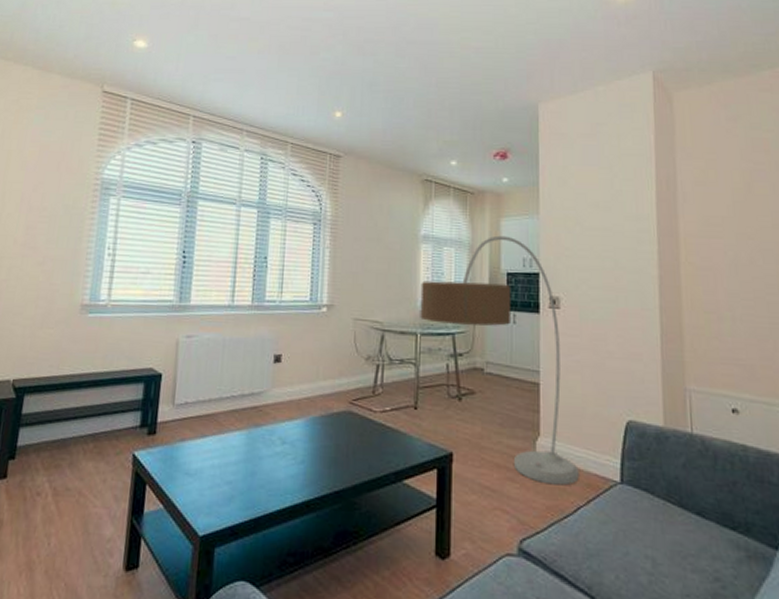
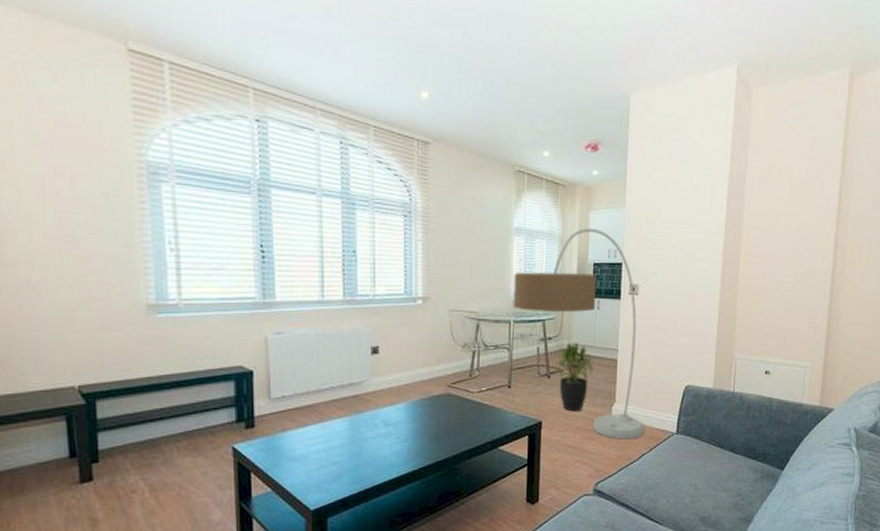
potted plant: none [463,359,512,444] -> present [551,342,594,412]

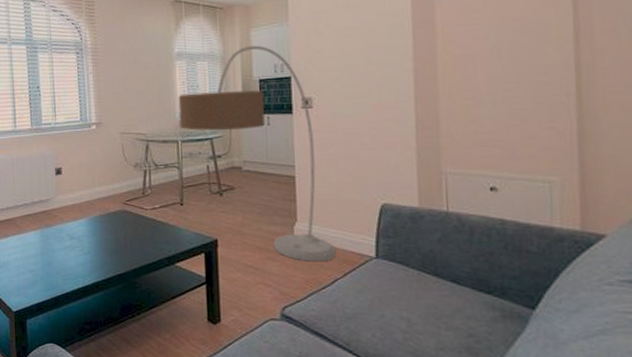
potted plant: present [551,342,594,412] -> none [223,159,269,230]

